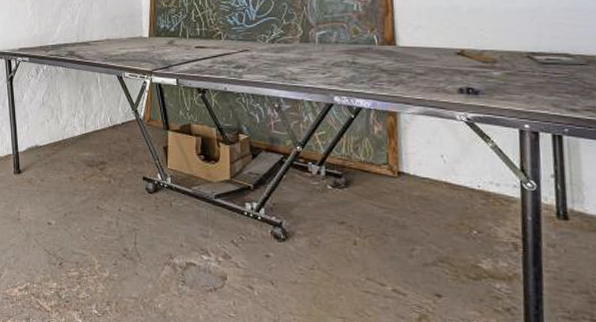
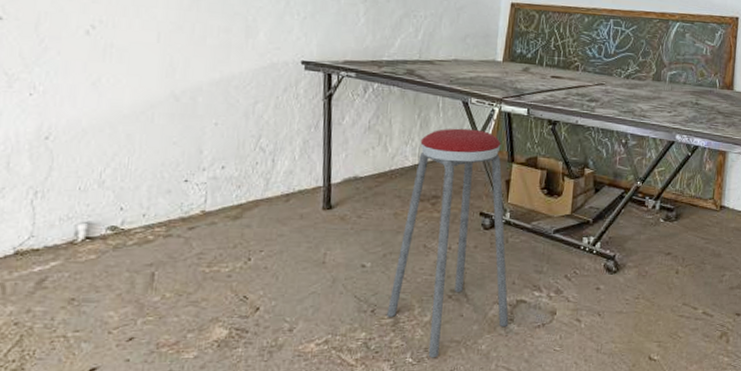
music stool: none [72,100,181,312] -> present [387,128,509,358]

